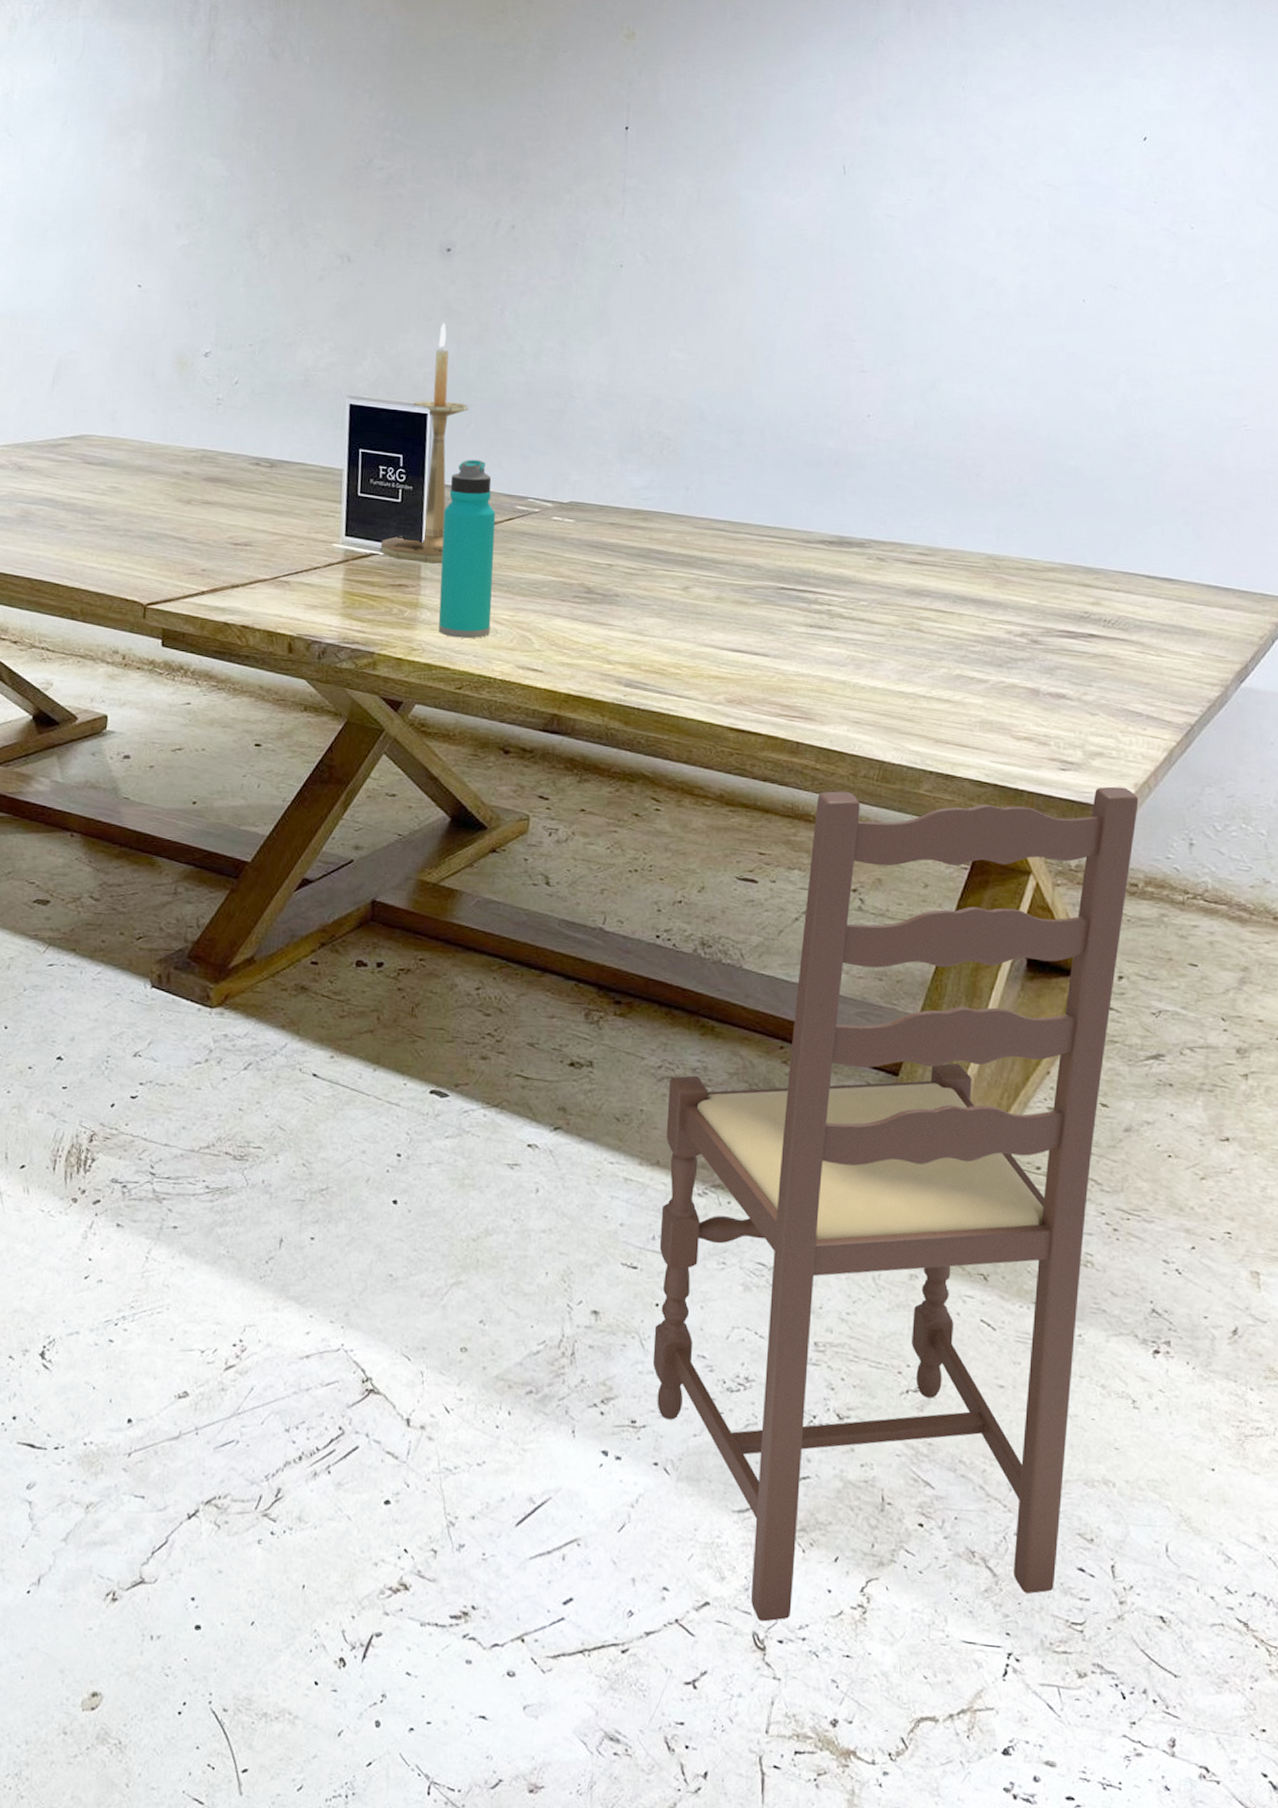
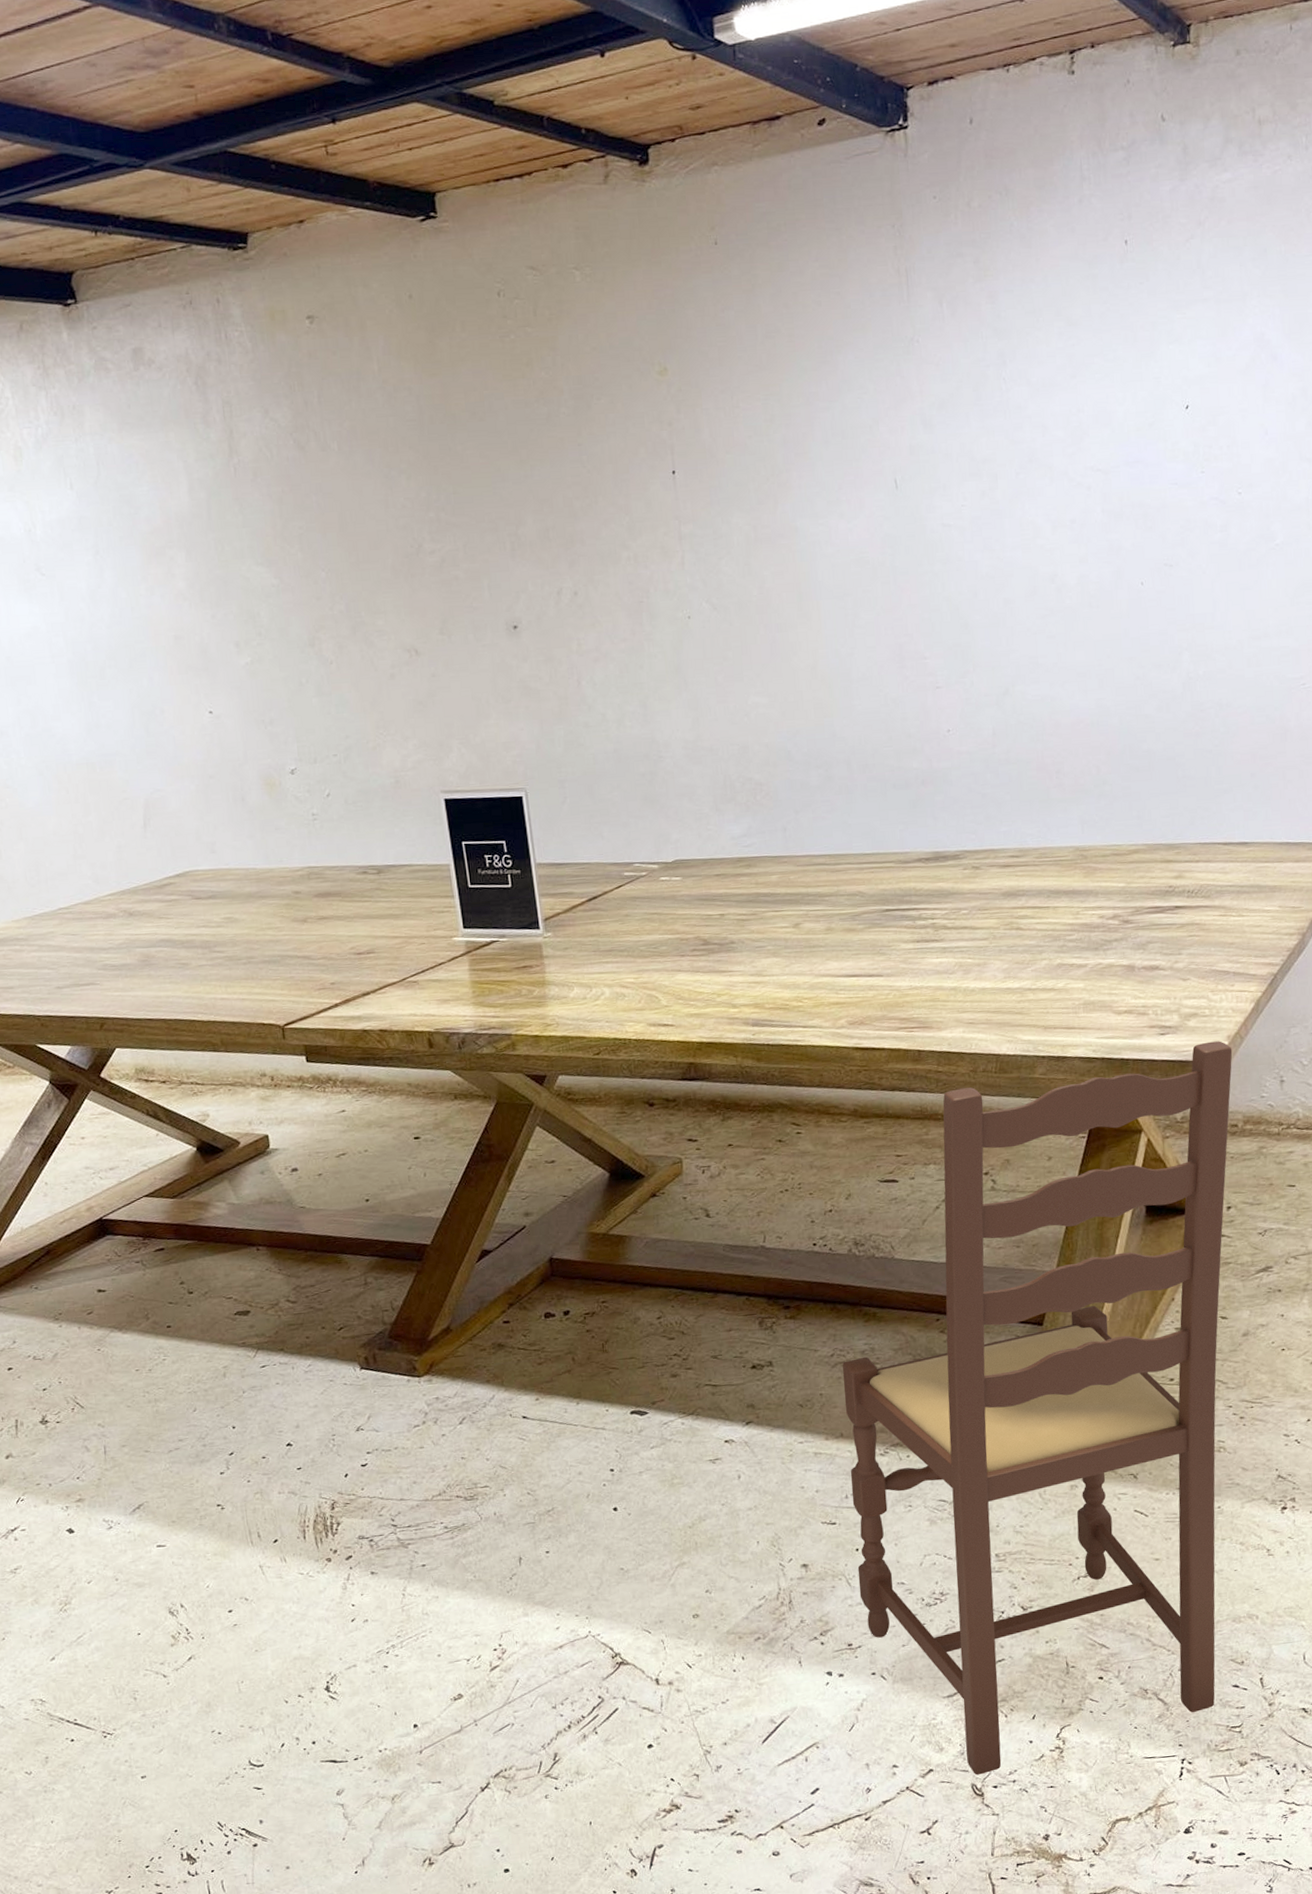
candlestick: present [380,322,469,564] -> none [499,702,562,943]
water bottle: present [438,459,496,639] -> none [555,833,618,1008]

